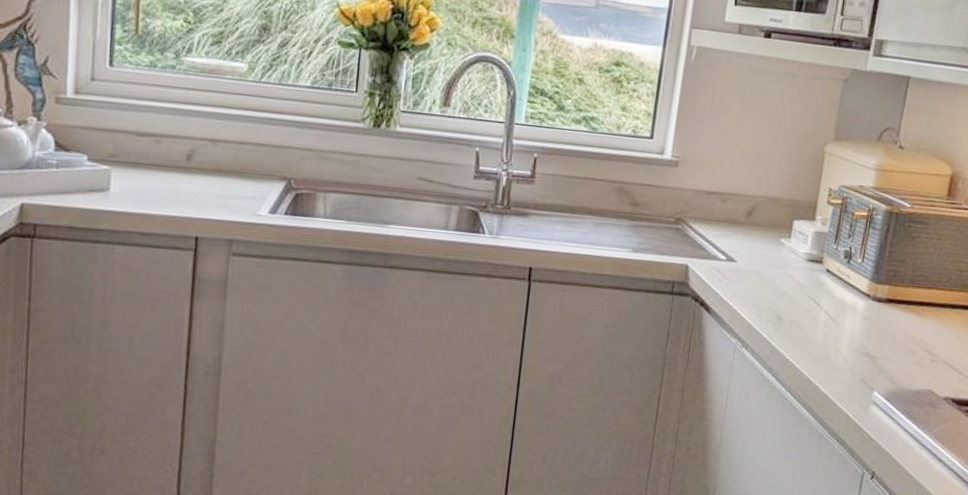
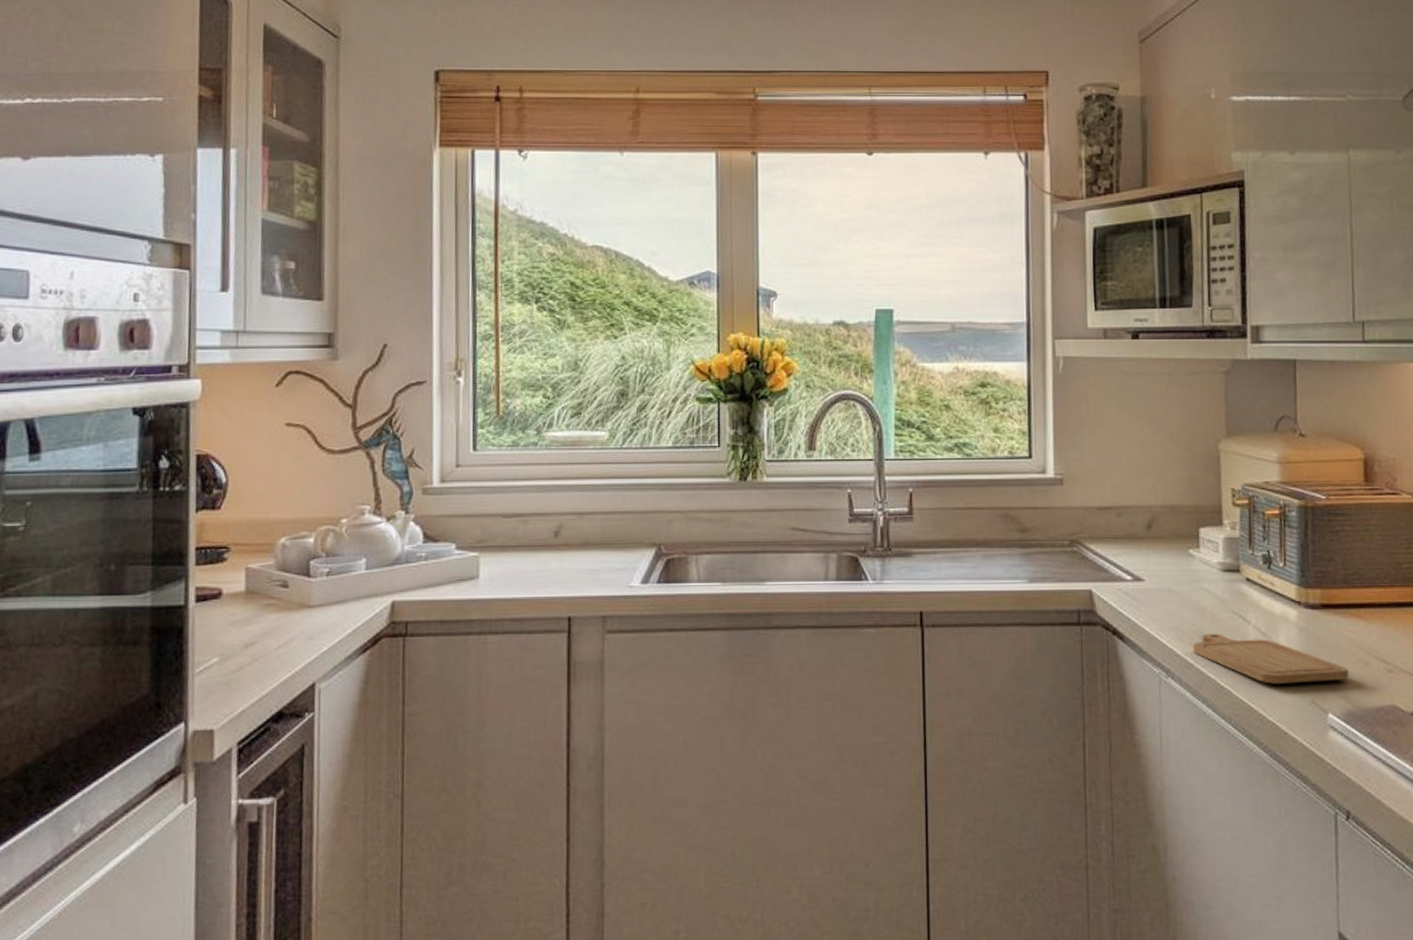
chopping board: none [768,313,899,365] -> present [1192,633,1349,684]

